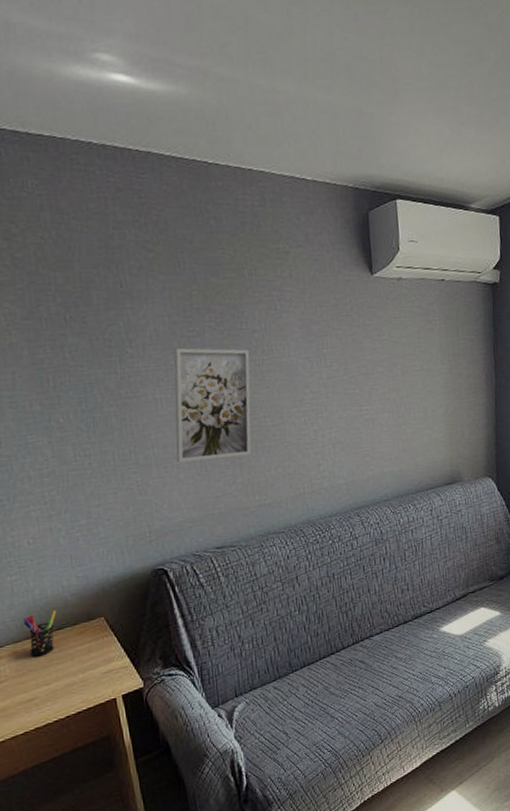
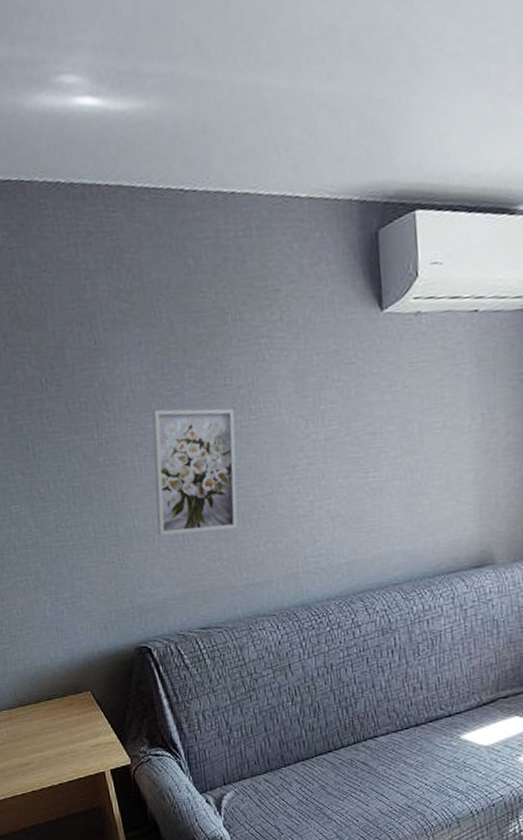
pen holder: present [23,610,56,657] -> none [16,680,46,724]

